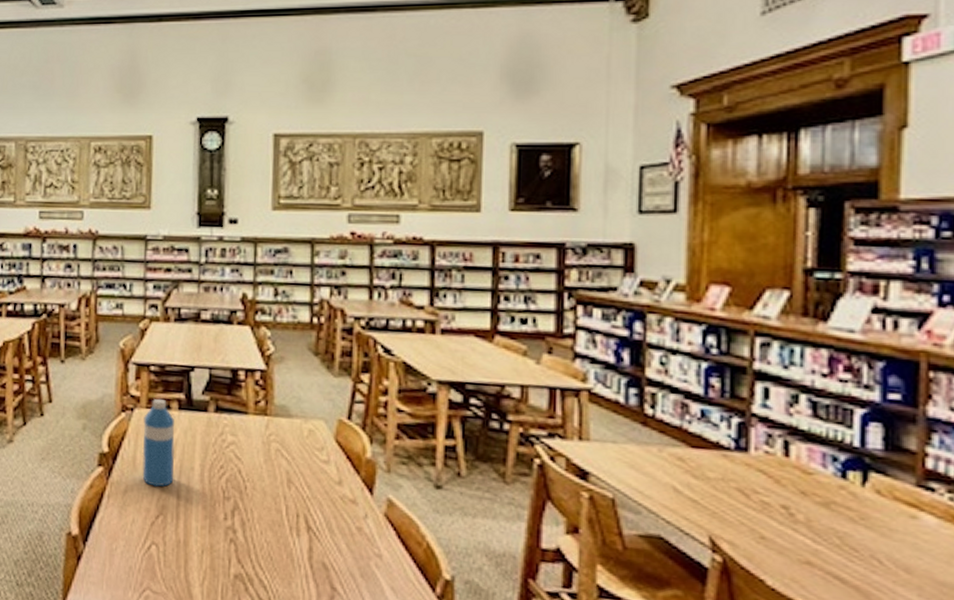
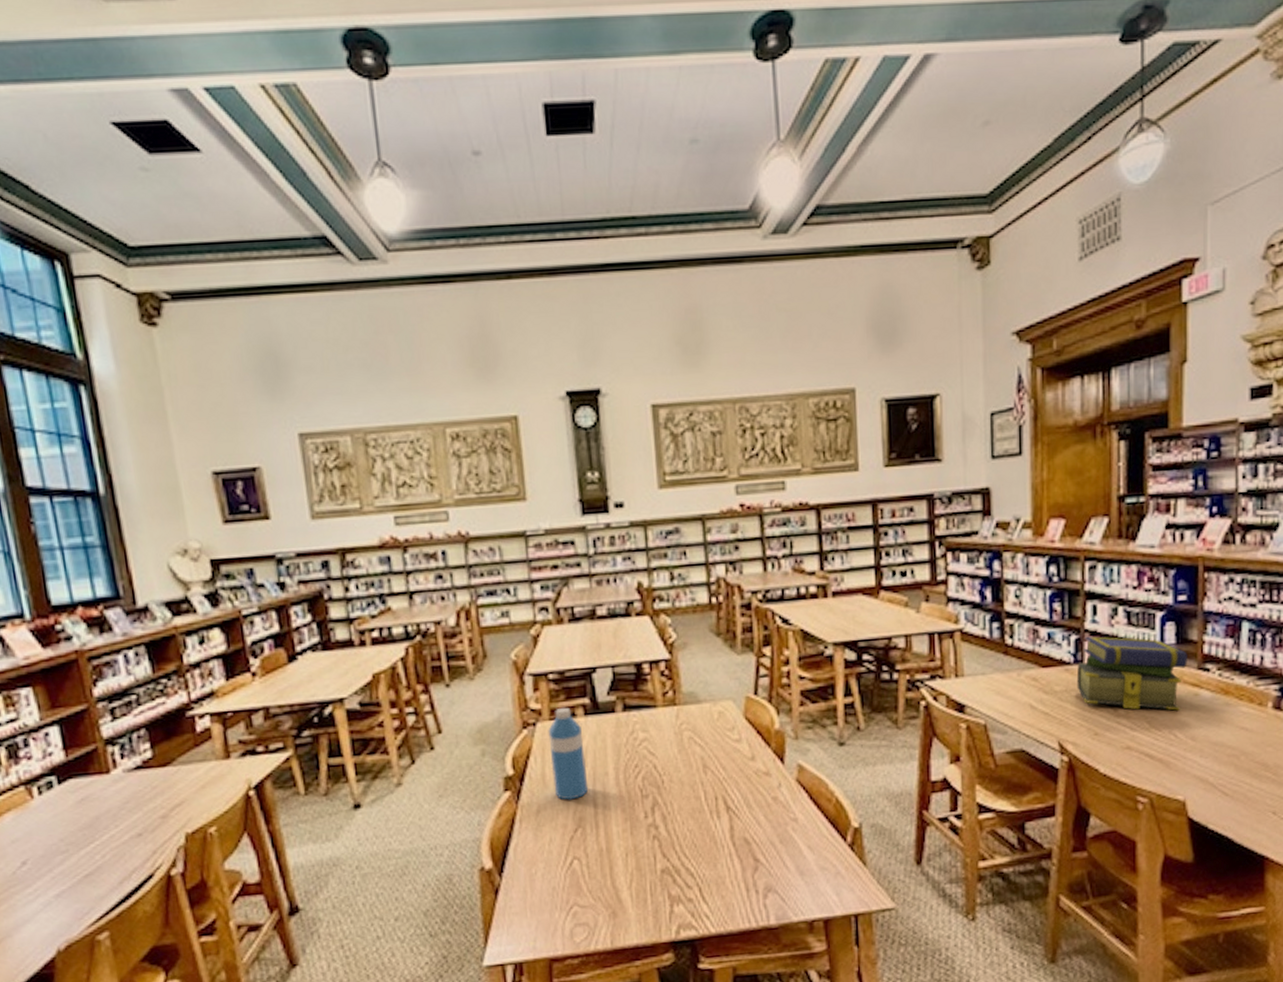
stack of books: none [738,421,901,532] -> present [1076,636,1187,711]

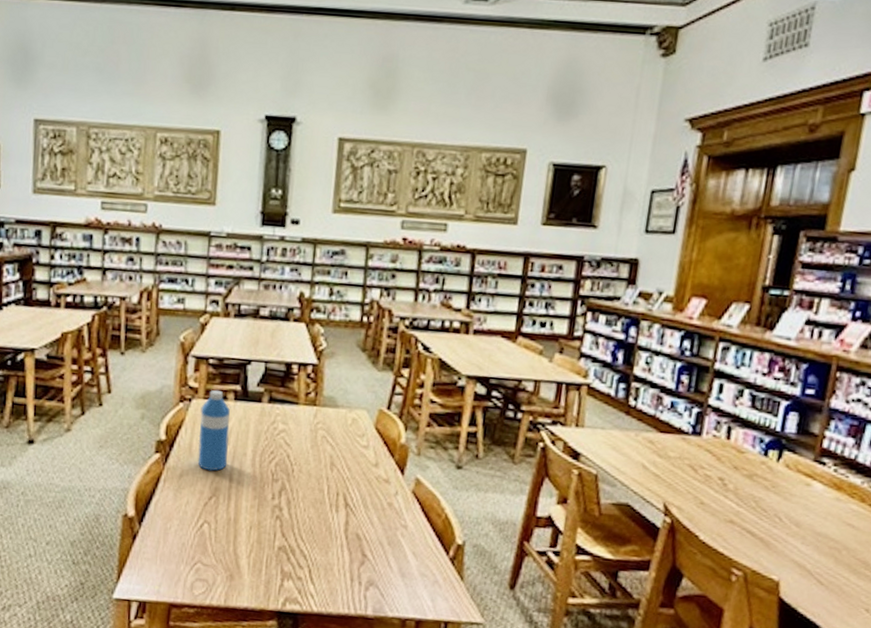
stack of books: present [1076,636,1187,711] -> none [690,411,806,496]

